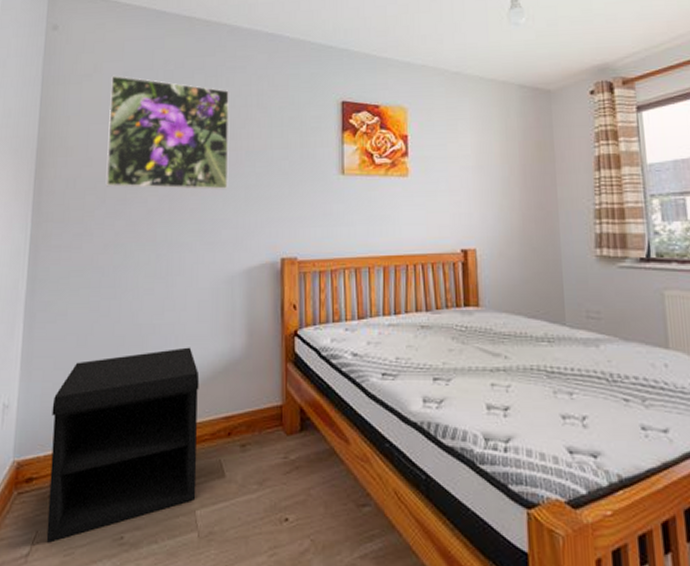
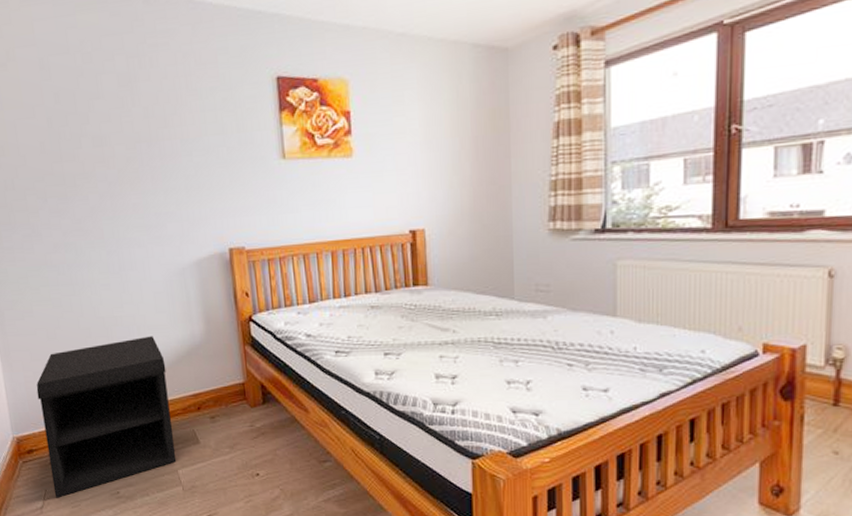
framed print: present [105,75,229,191] -> none [27,62,168,186]

